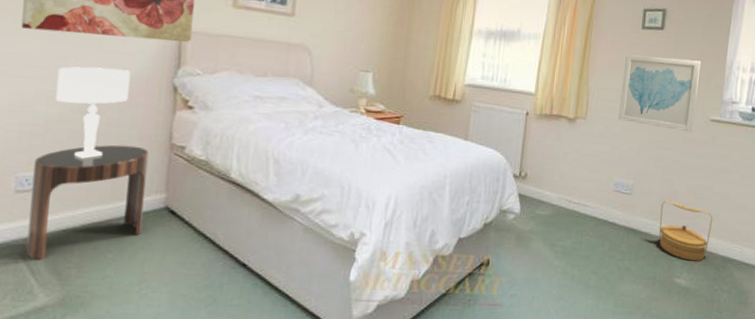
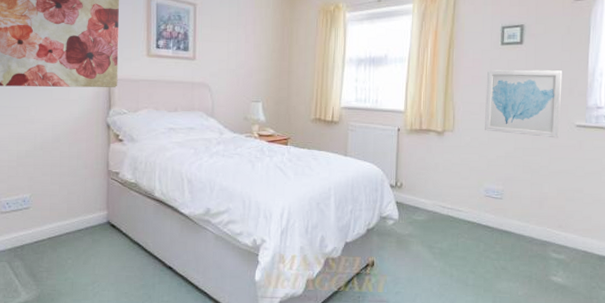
side table: present [25,144,149,260] -> none [10,173,92,266]
table lamp: present [56,66,130,159] -> none [23,112,75,185]
basket: present [659,200,713,261] -> none [531,203,586,260]

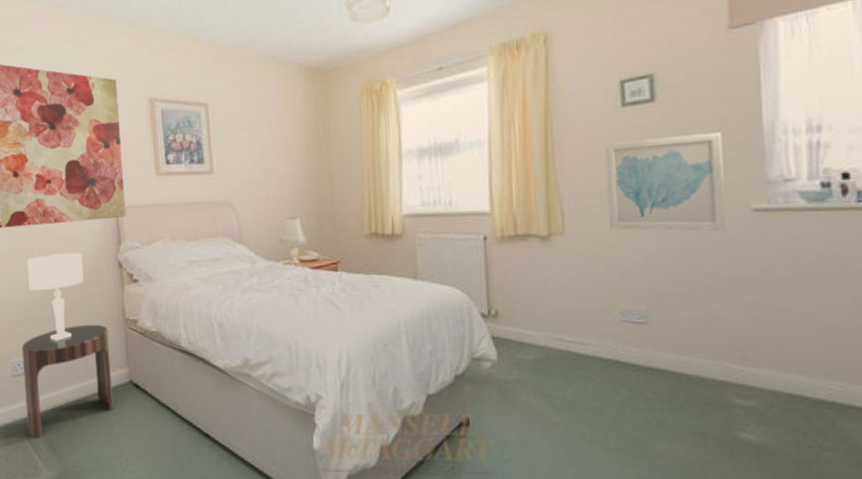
side table: none [10,173,92,266] -> present [21,324,114,438]
table lamp: none [23,112,75,185] -> present [27,253,83,341]

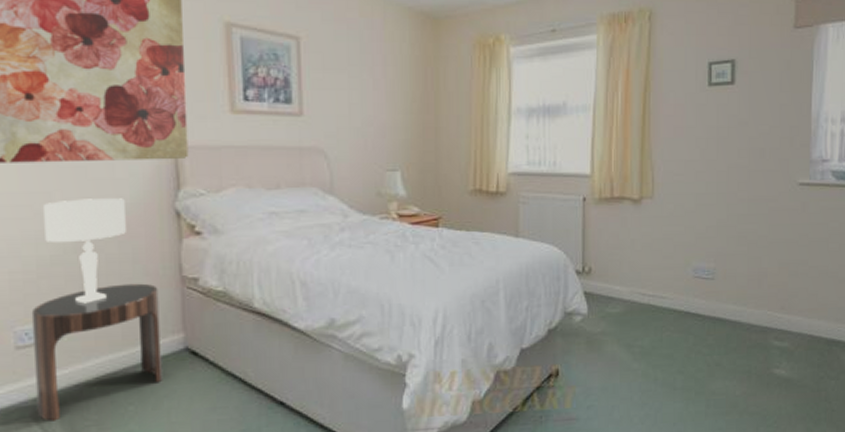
wall art: present [605,132,727,232] -> none [691,116,782,201]

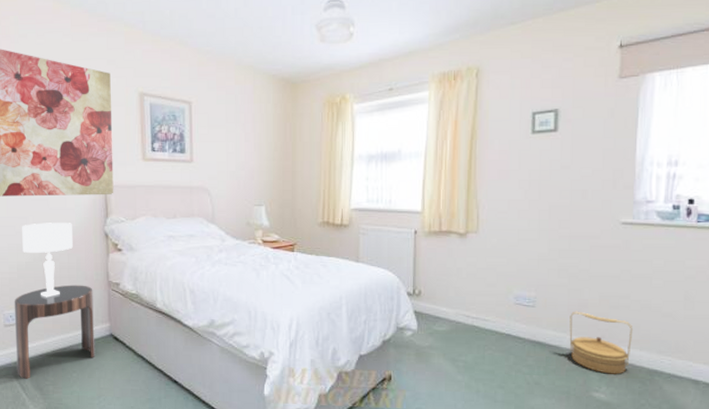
basket: none [749,281,812,348] -> present [569,311,633,374]

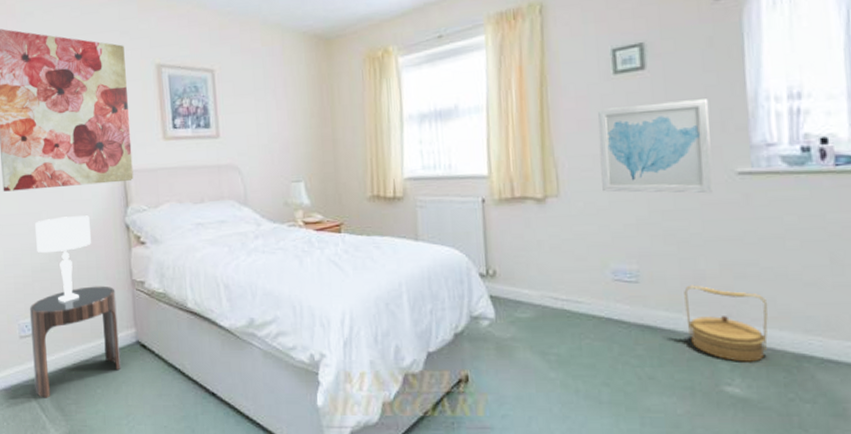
wall art: none [514,160,605,238] -> present [598,99,713,194]

